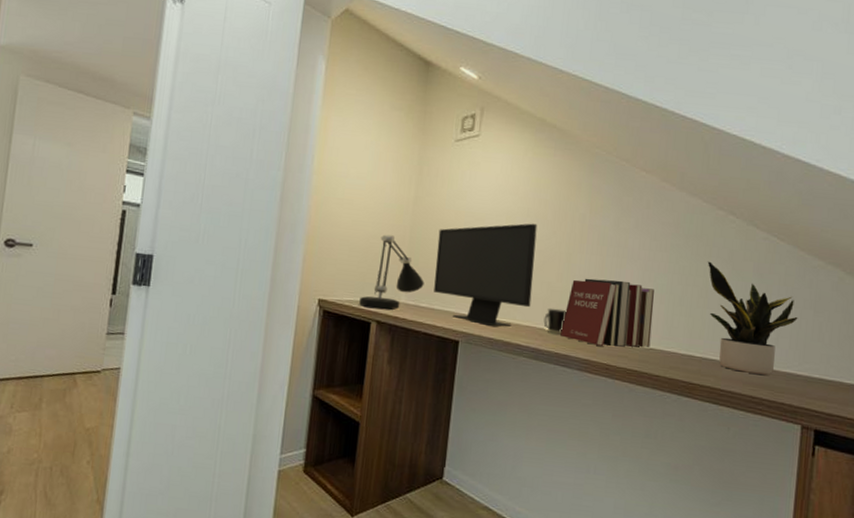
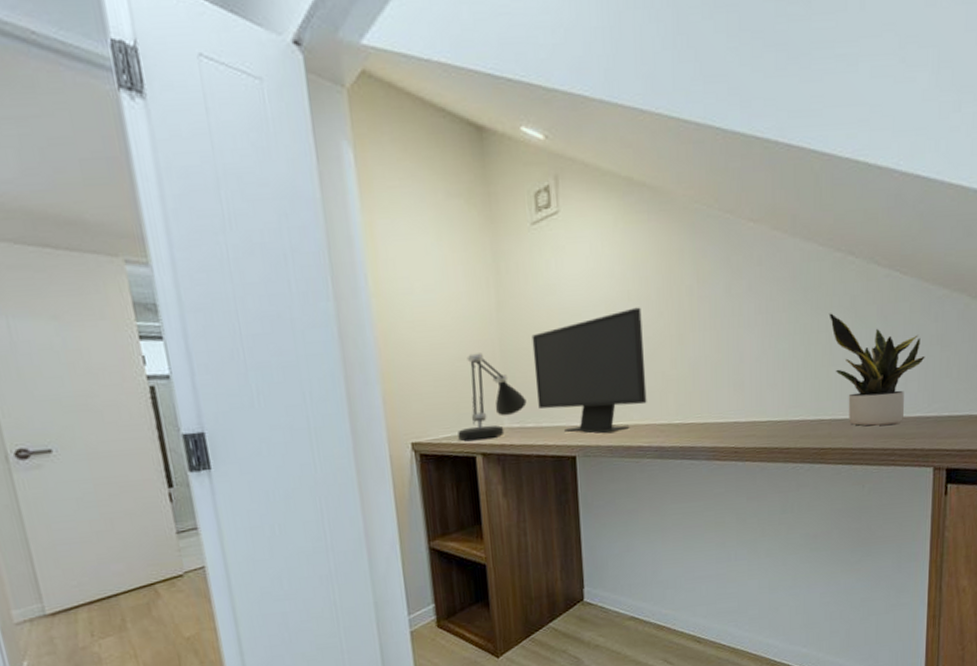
mug: present [543,307,567,334] -> none [663,398,686,426]
books: present [559,278,654,348] -> none [682,353,778,430]

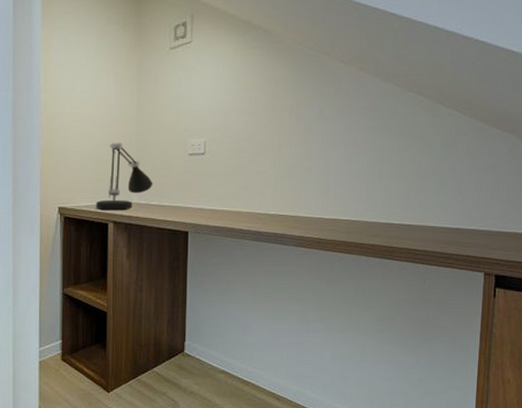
computer monitor: present [531,307,647,434] -> none [161,119,250,216]
potted plant: present [828,313,925,426] -> none [401,139,479,233]

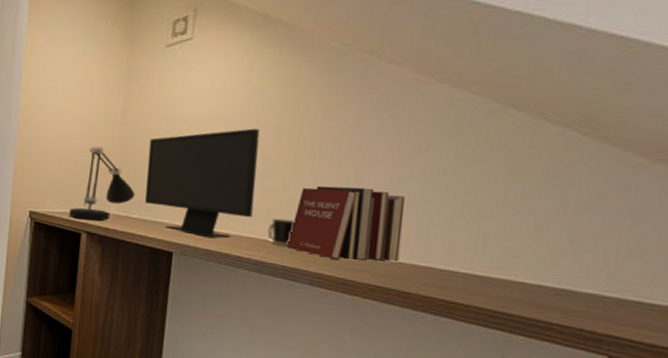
computer monitor: none [161,119,250,216] -> present [145,128,260,239]
mug: none [261,194,281,216] -> present [267,218,295,245]
books: none [276,163,357,224] -> present [286,185,405,262]

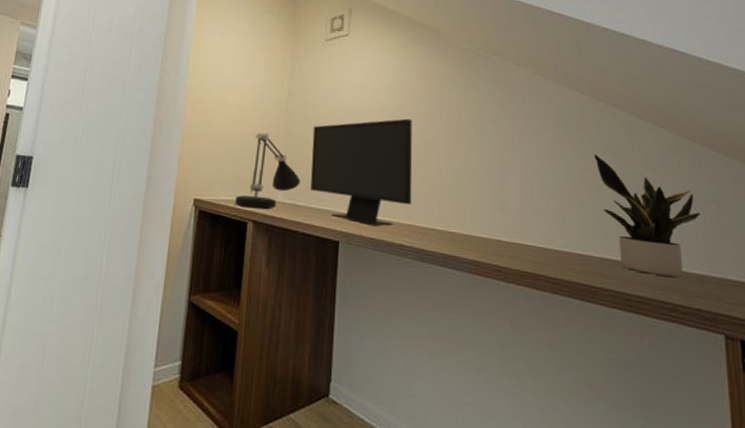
mug: present [267,218,295,245] -> none [426,205,450,233]
books: present [286,185,405,262] -> none [444,173,543,248]
potted plant: none [476,163,607,296] -> present [593,154,701,277]

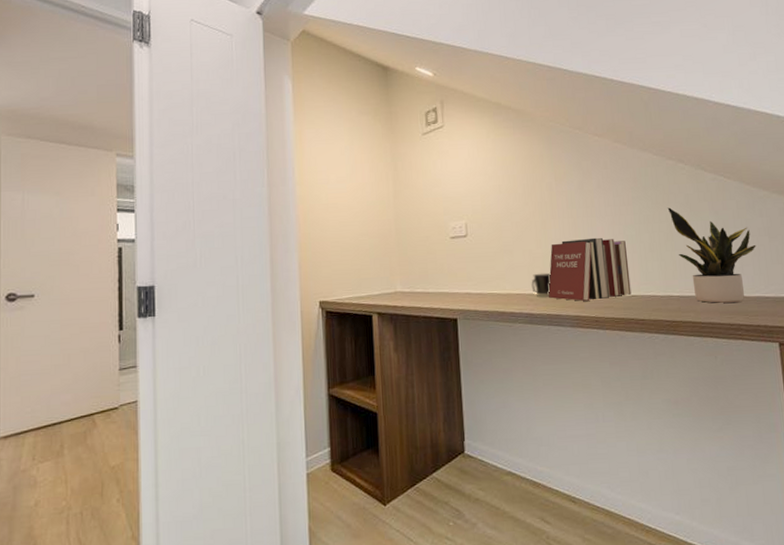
desk lamp: present [235,132,301,209] -> none [358,230,416,302]
computer monitor: present [310,118,413,227] -> none [421,198,517,300]
mug: none [426,205,450,233] -> present [531,272,551,296]
books: none [444,173,543,248] -> present [548,237,632,302]

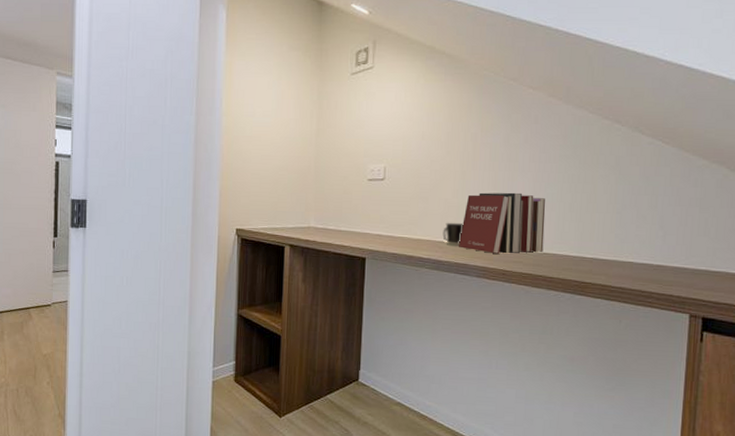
potted plant: present [667,207,756,303] -> none [595,168,684,270]

